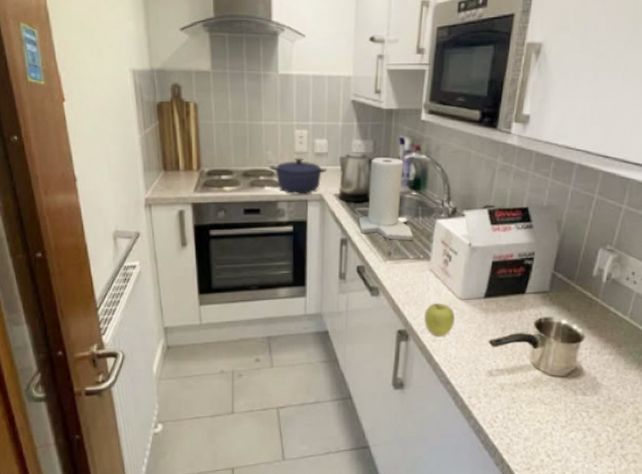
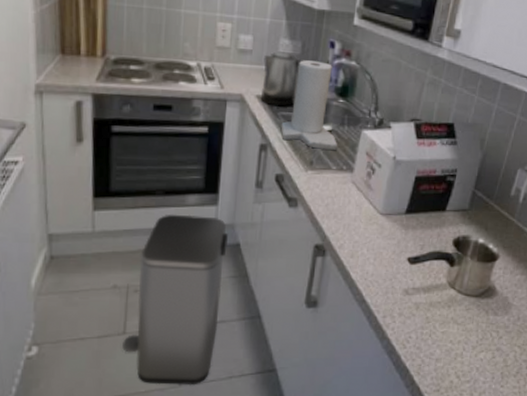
pedal bin: none [232,306,318,459] -> present [122,214,229,385]
cooking pot: present [269,157,327,194] -> none [185,52,250,93]
fruit: present [424,302,455,336] -> none [343,216,375,253]

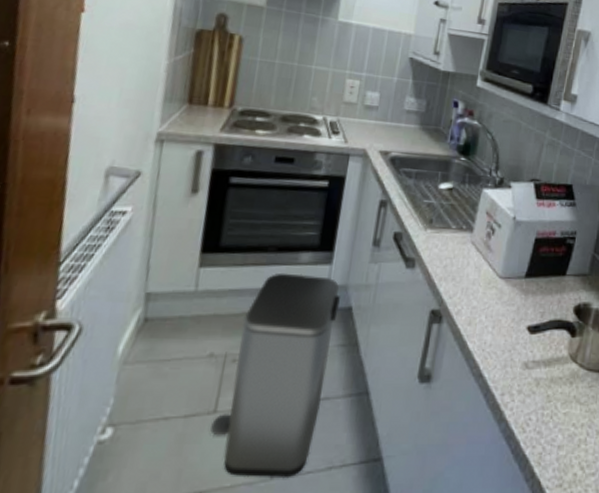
kettle: present [260,51,302,107] -> none [383,109,426,163]
paper towel: present [281,60,337,150] -> none [402,118,458,208]

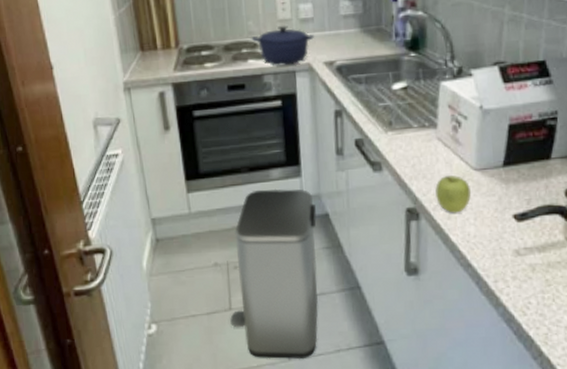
cooking pot: none [312,107,375,147] -> present [251,25,314,65]
fruit: none [461,280,494,320] -> present [435,174,471,213]

